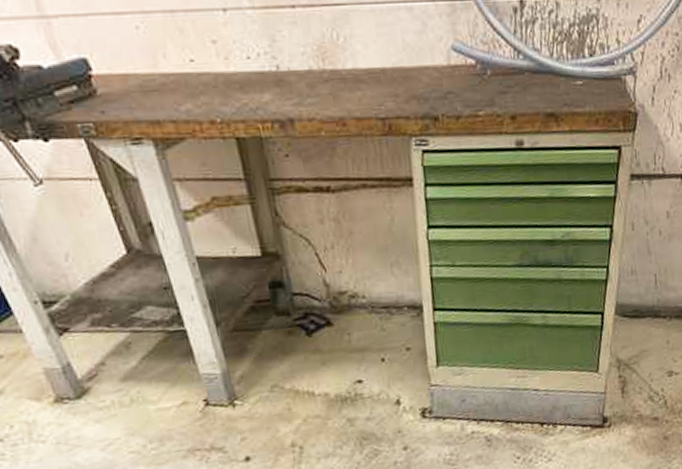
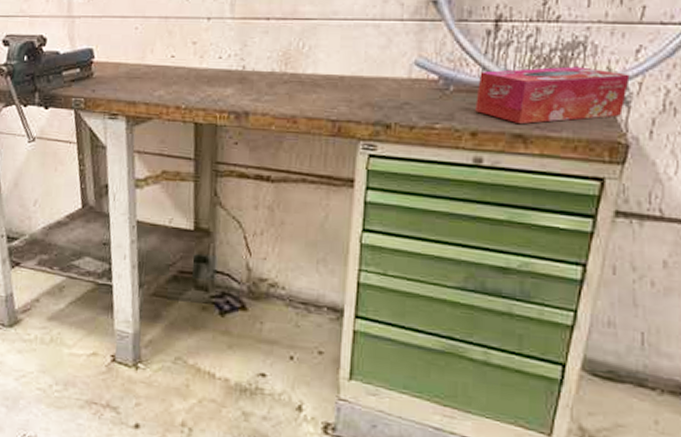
tissue box: none [511,40,635,102] -> present [475,66,630,124]

